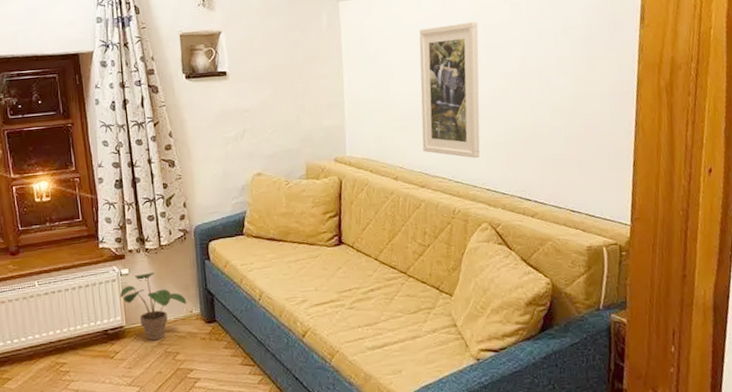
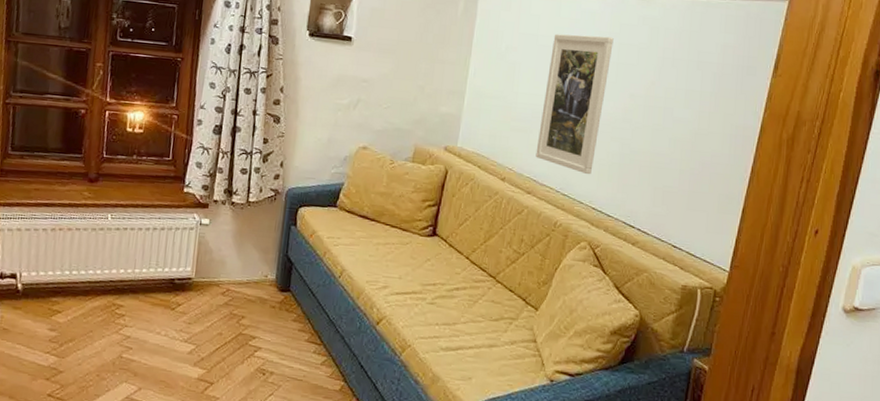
potted plant: present [119,273,187,341] -> none [194,227,264,300]

